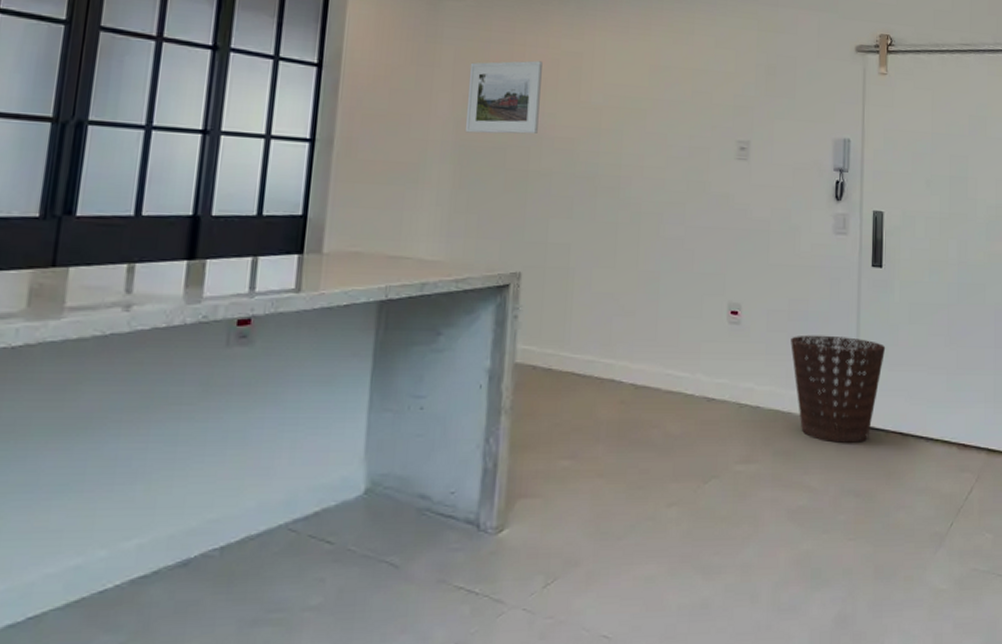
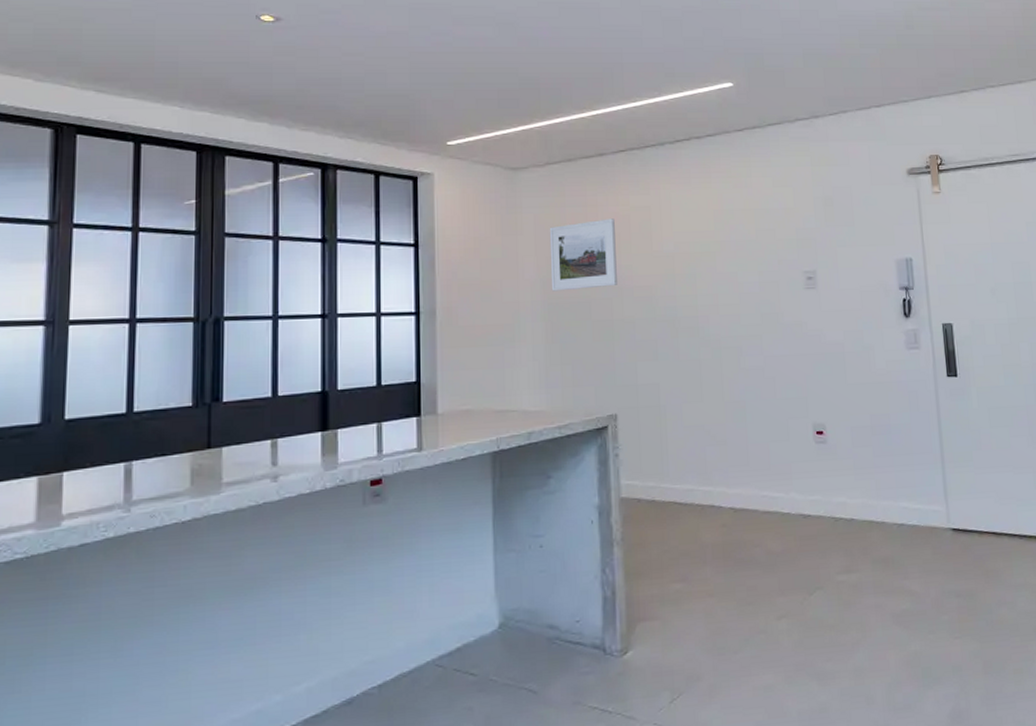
basket: present [791,335,886,443] -> none [876,445,970,547]

